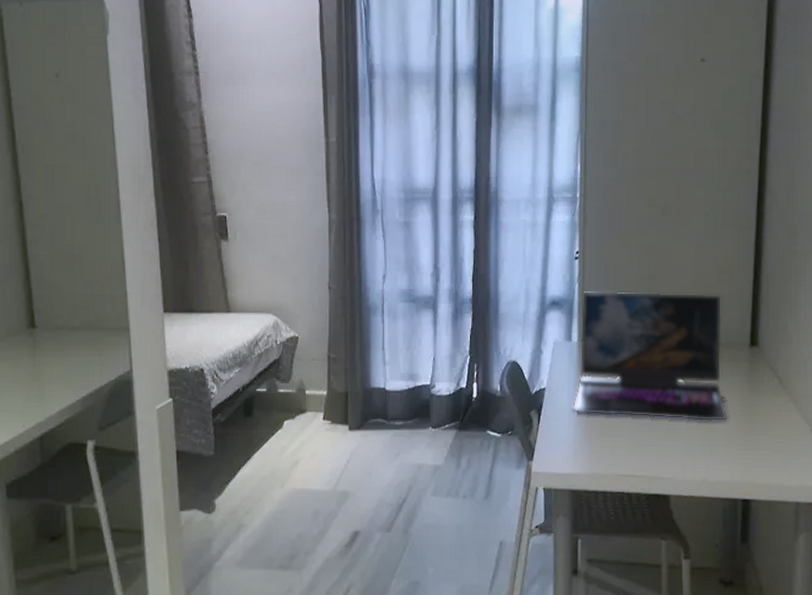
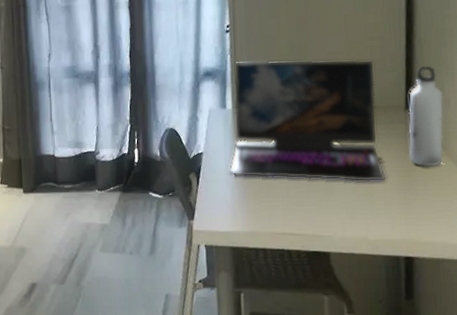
water bottle: none [750,302,787,407] -> present [408,65,444,167]

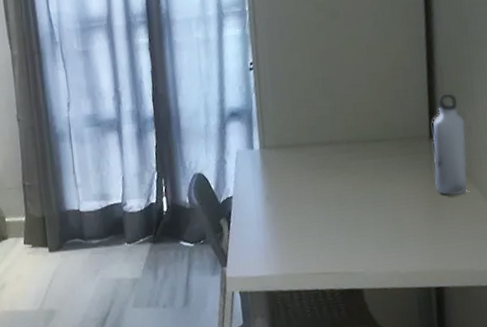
laptop: present [229,59,386,182] -> none [259,90,414,219]

